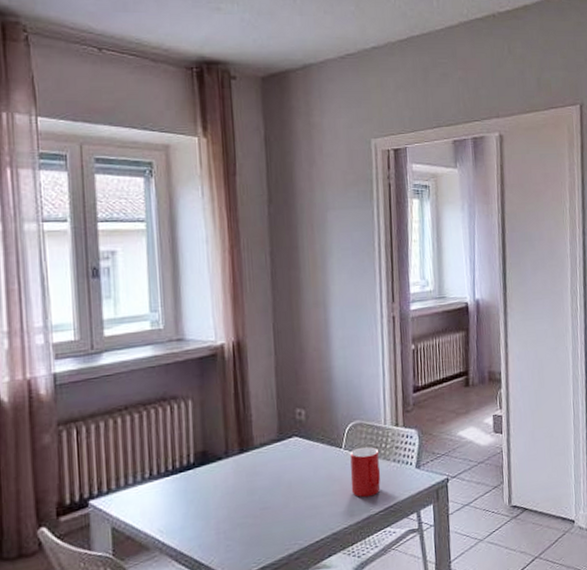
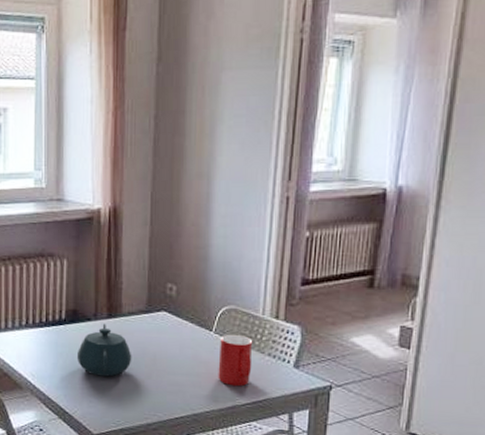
teapot: none [210,459,268,517] -> present [78,323,132,377]

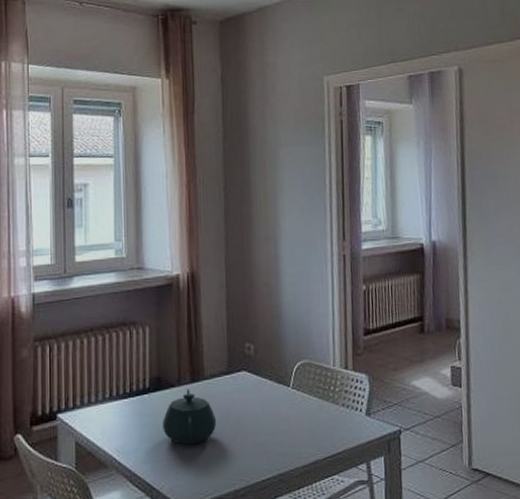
cup: present [218,334,253,387] -> none [298,387,329,441]

